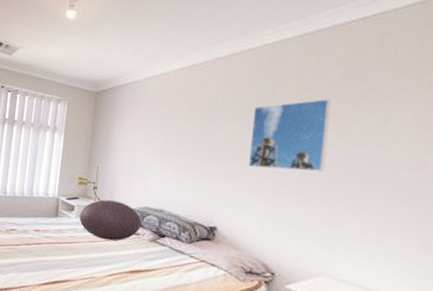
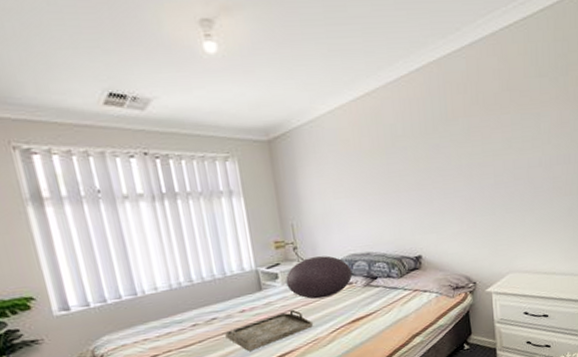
serving tray: none [18,242,93,268] -> present [225,309,313,351]
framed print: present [247,99,332,172] -> none [431,111,499,190]

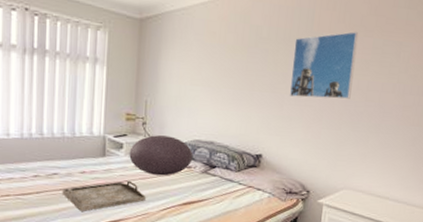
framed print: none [431,111,499,190] -> present [289,32,359,99]

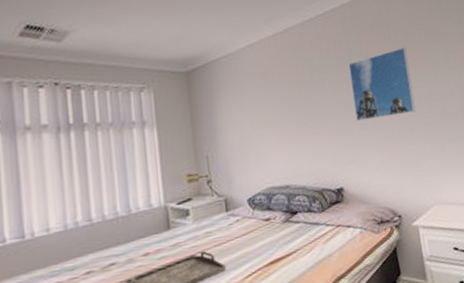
cushion: present [129,135,193,176] -> none [197,189,271,238]

